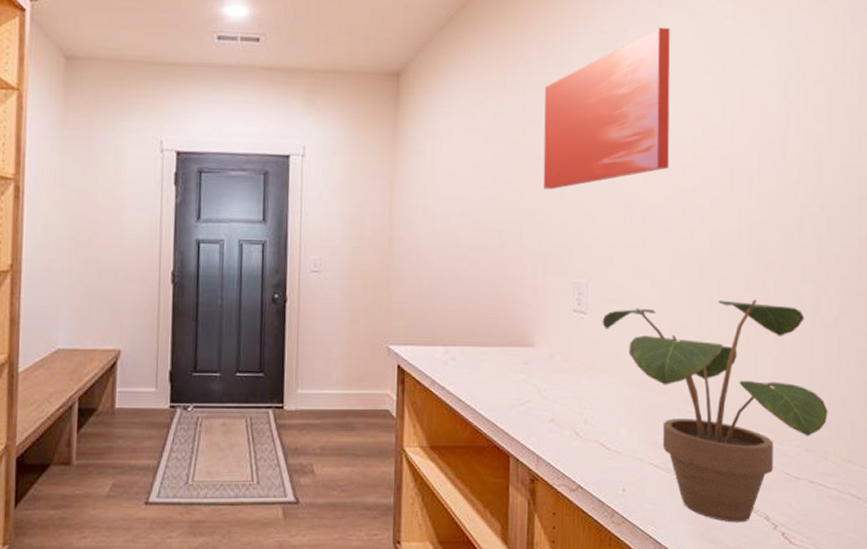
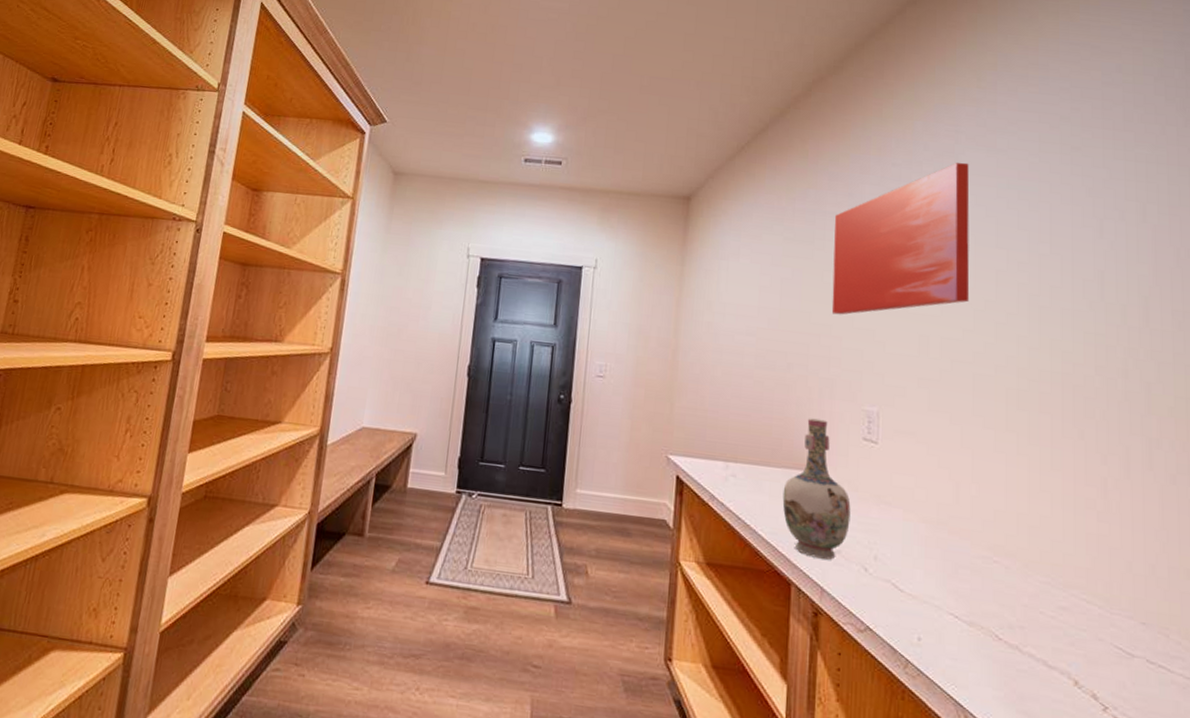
vase: none [500,295,563,429] -> present [782,418,851,560]
potted plant: present [602,299,828,523] -> none [894,442,1168,698]

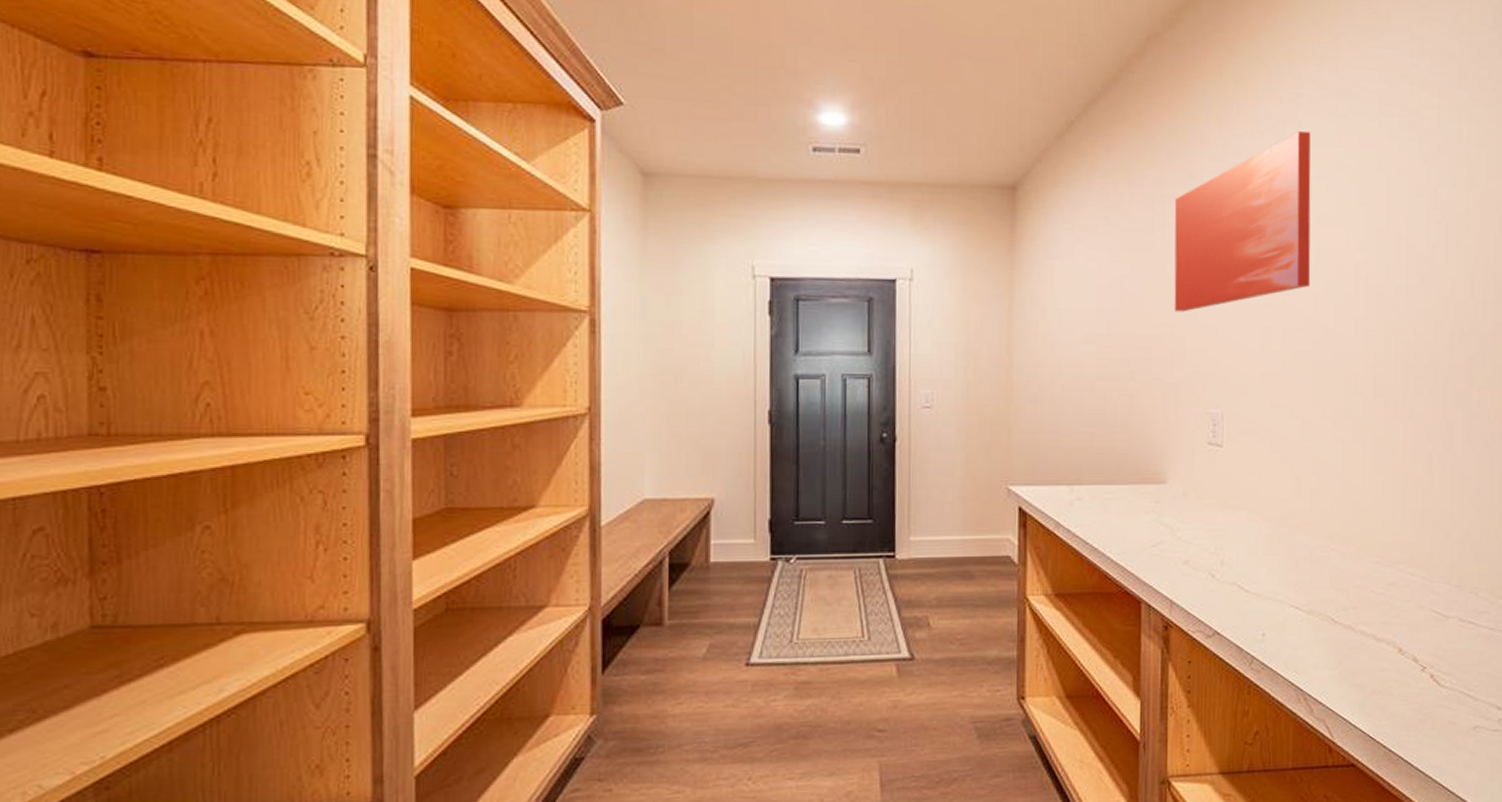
vase: present [782,418,851,560] -> none [1130,428,1198,572]

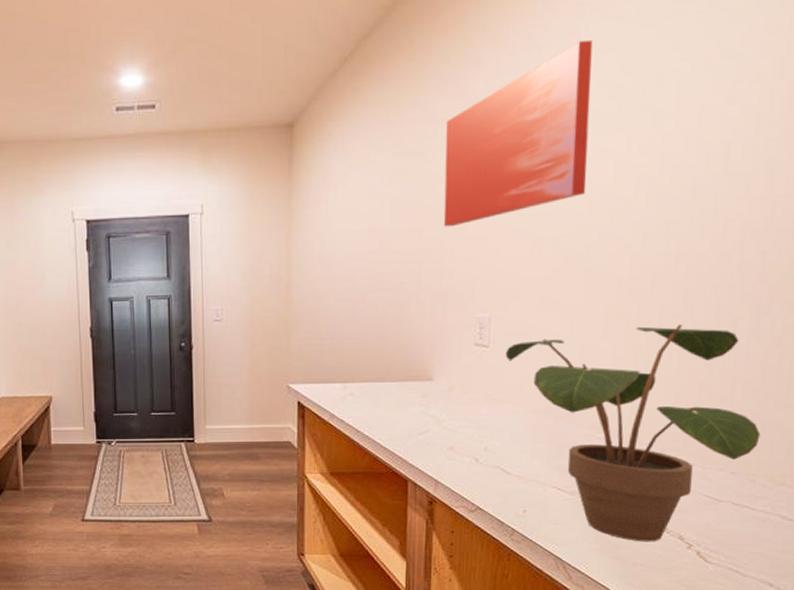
potted plant: none [1239,427,1479,666] -> present [505,324,761,542]

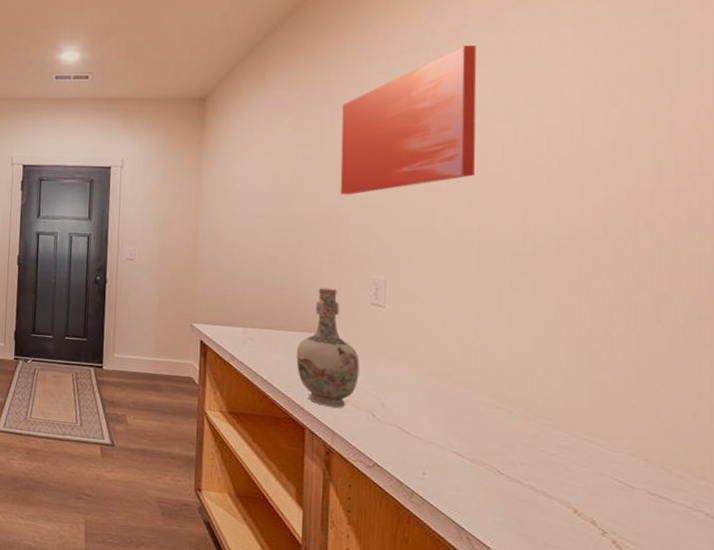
vase: none [398,332,463,456] -> present [296,287,360,408]
potted plant: present [505,324,761,542] -> none [401,302,672,524]

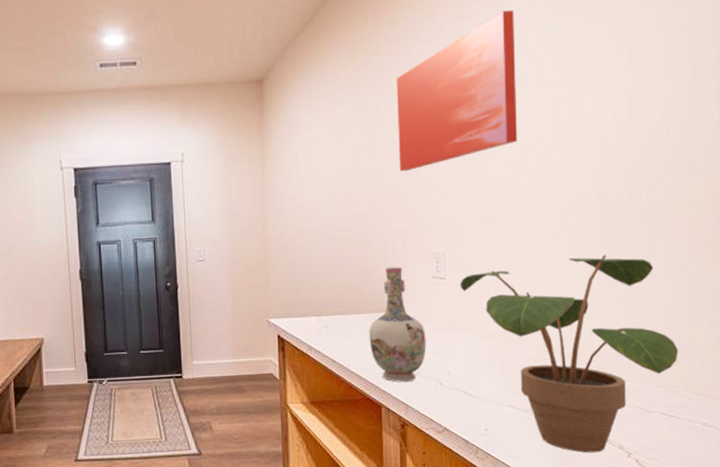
potted plant: none [401,302,672,524] -> present [460,254,678,453]

